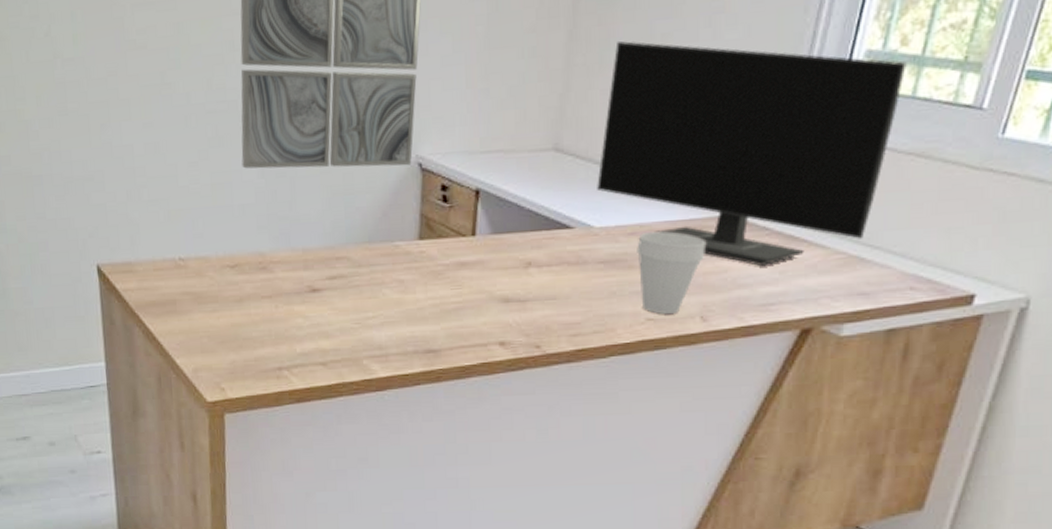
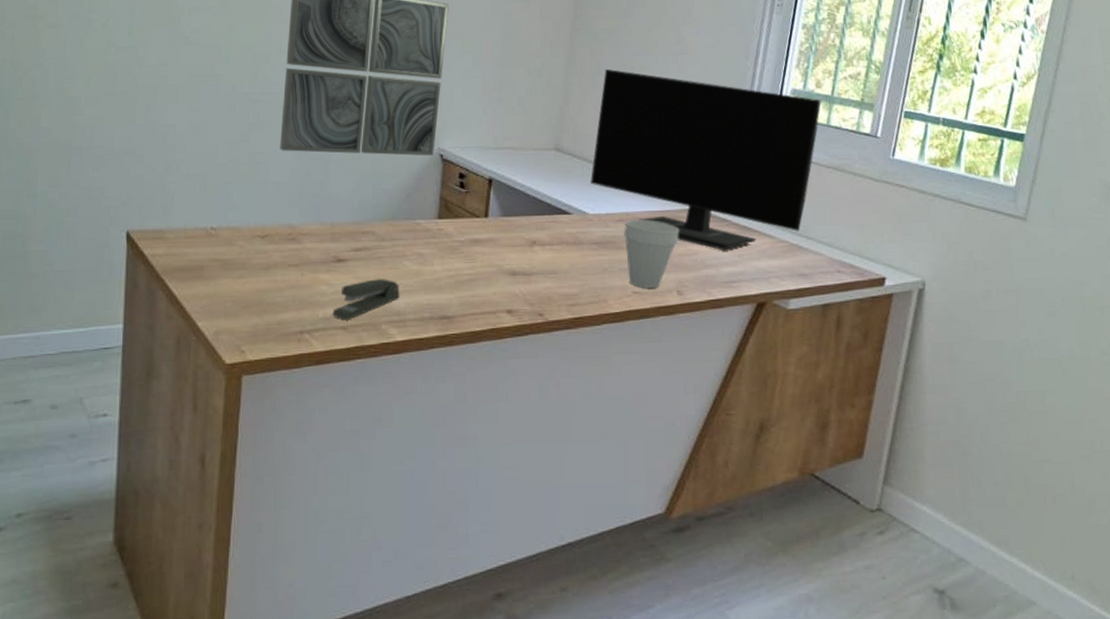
stapler: none [310,309,381,354] -> present [332,279,400,319]

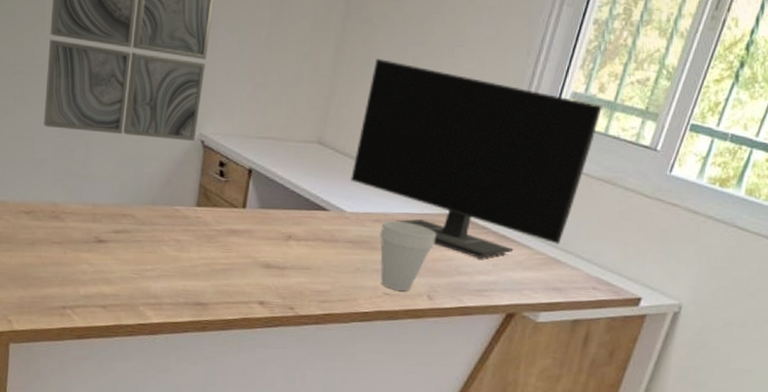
stapler: present [332,279,400,319] -> none [93,262,158,298]

